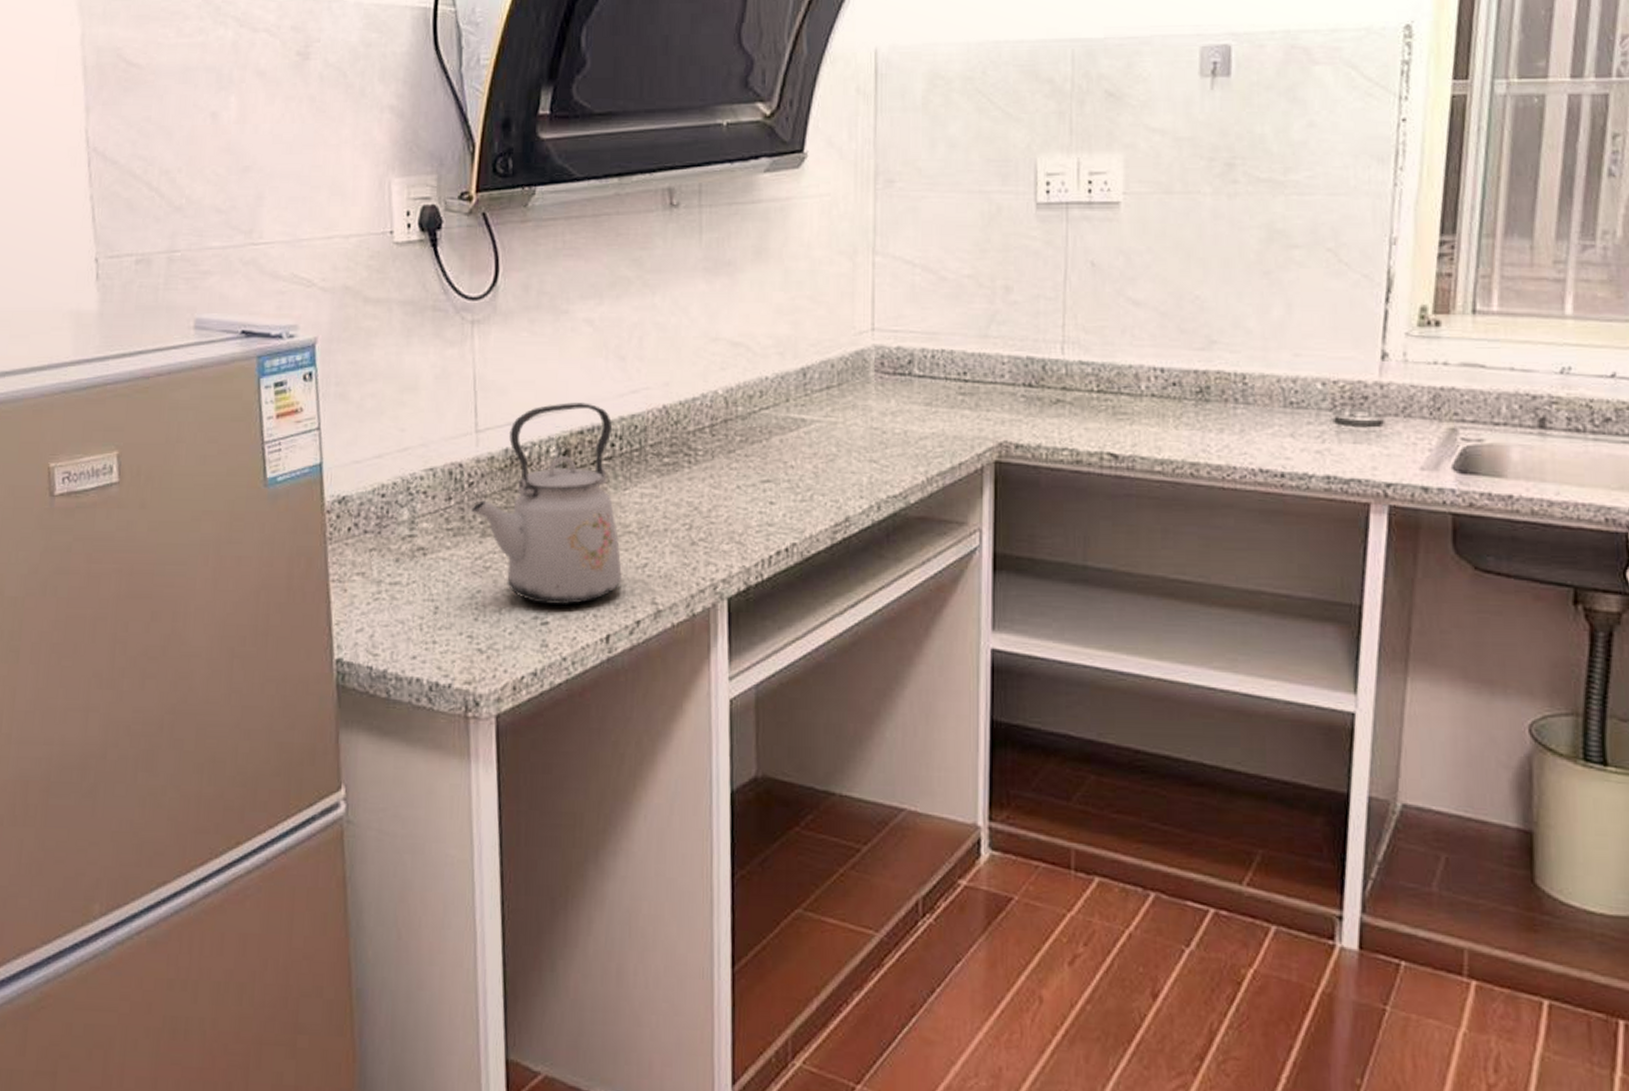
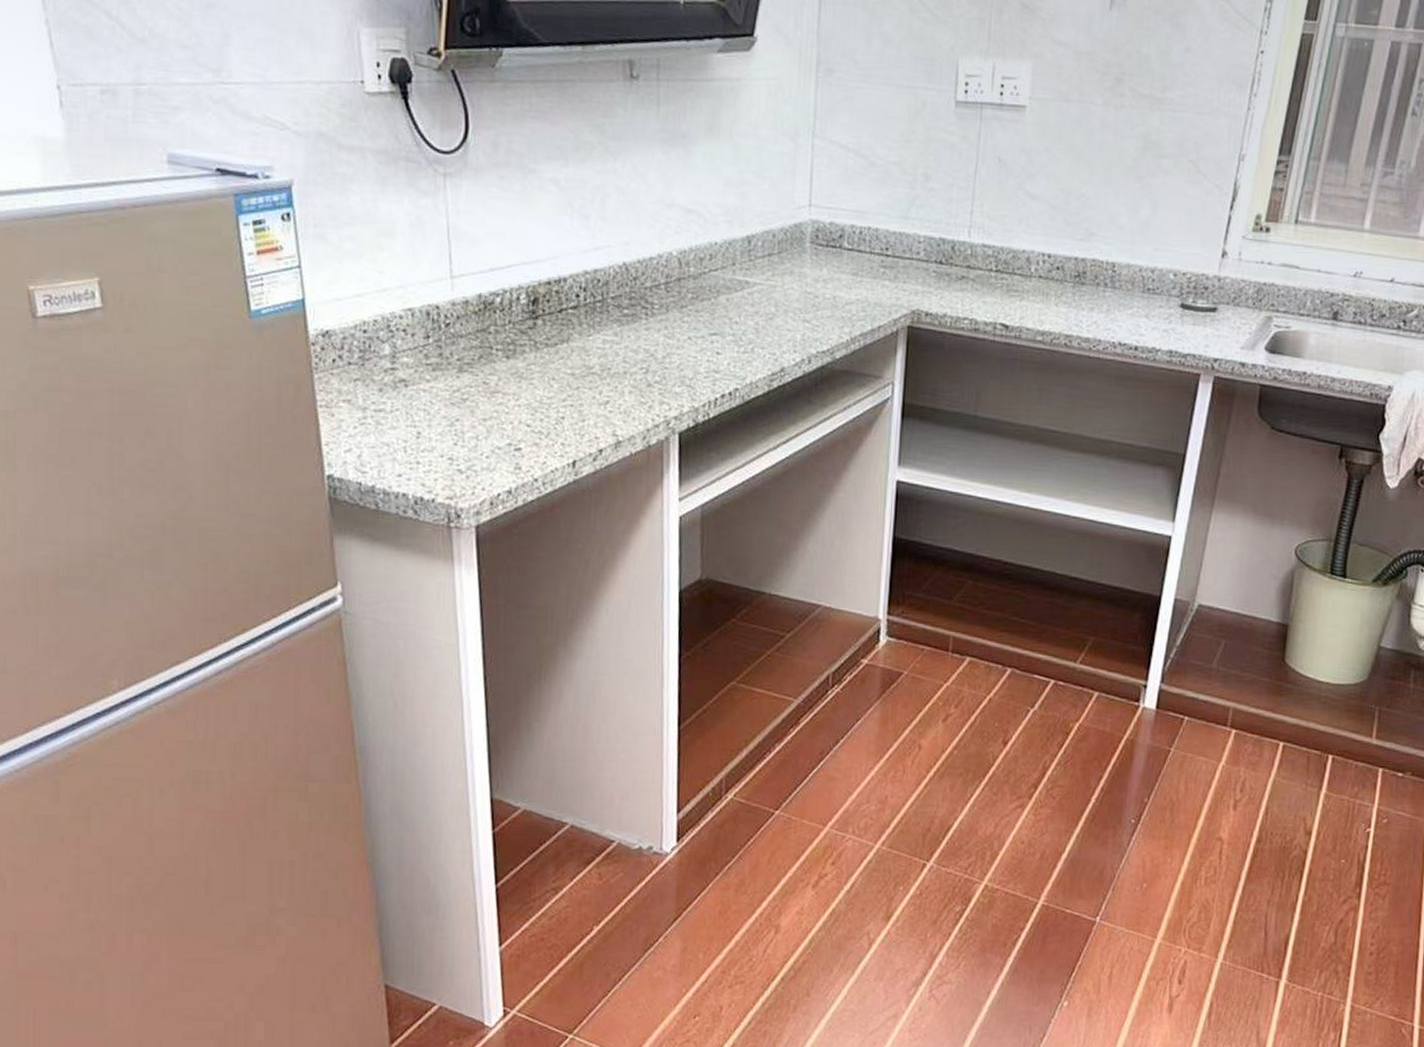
kettle: present [471,402,622,606] -> none [448,255,586,435]

